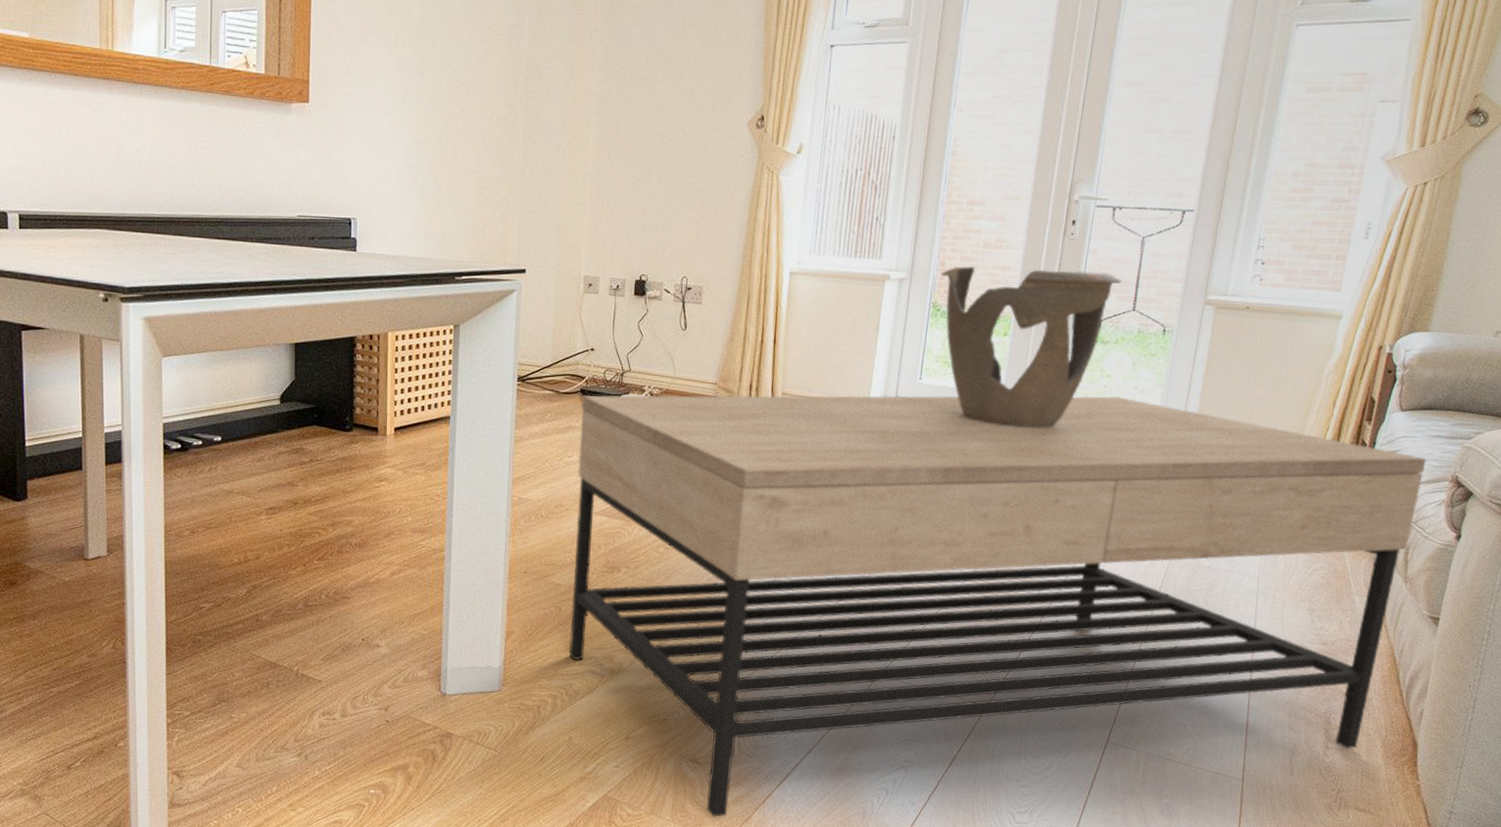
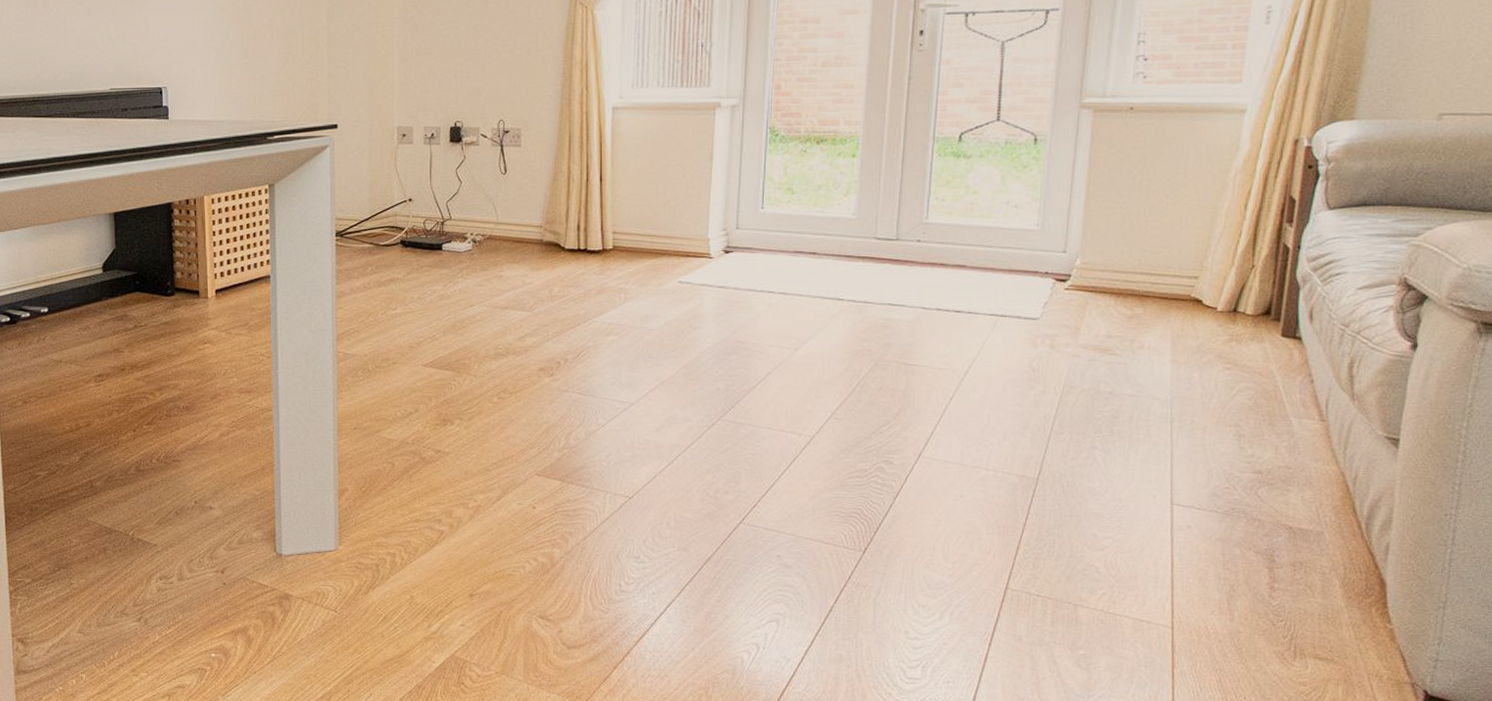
coffee table: present [568,394,1427,817] -> none [402,213,1366,677]
decorative bowl: present [940,265,1122,428] -> none [776,81,982,253]

